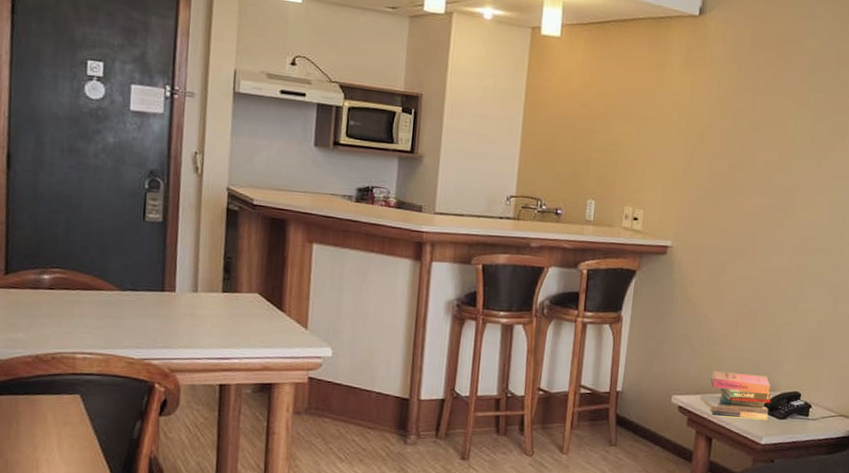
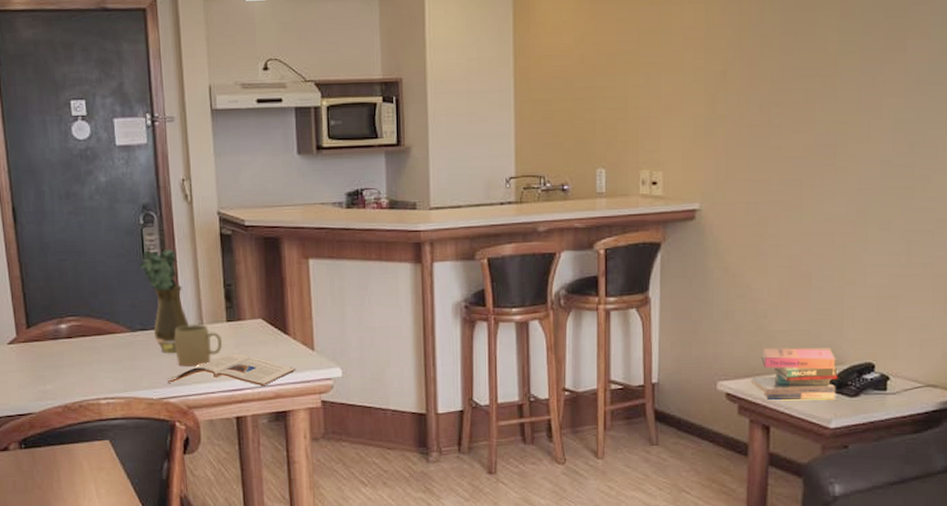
vase: none [137,208,183,316] -> present [139,244,189,353]
magazine: none [151,323,287,358] -> present [167,353,296,387]
mug: none [164,290,215,331] -> present [174,323,222,366]

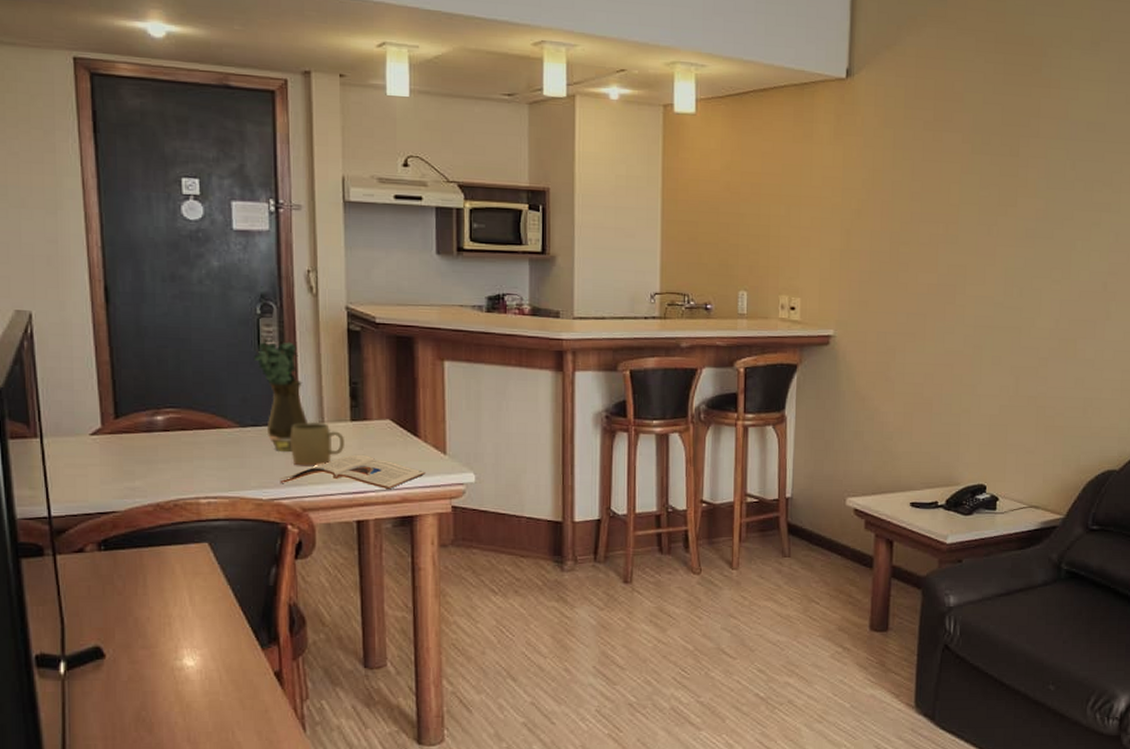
books: present [750,347,838,400] -> none [876,467,954,518]

